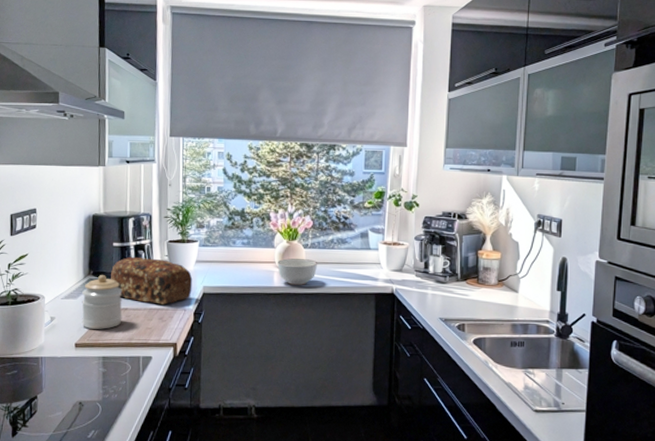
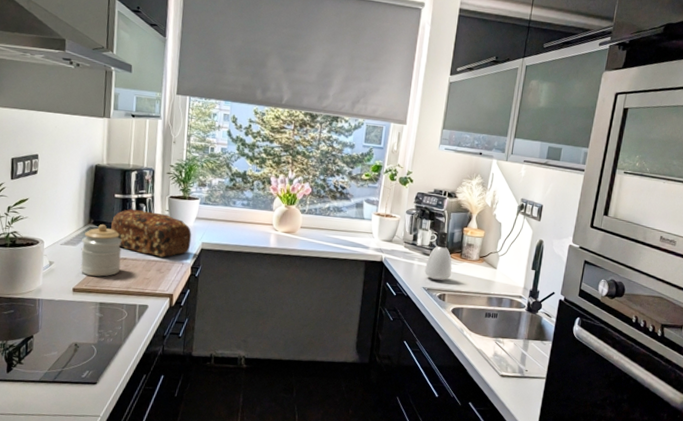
bowl: present [277,258,318,285] -> none [274,222,314,248]
soap dispenser: none [440,256,470,310] -> present [425,231,452,281]

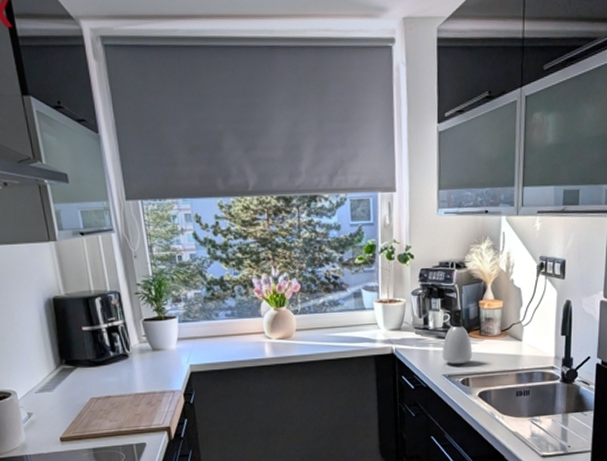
jar: present [80,224,122,277] -> none [57,363,107,421]
bread loaf: present [111,208,192,257] -> none [85,340,178,388]

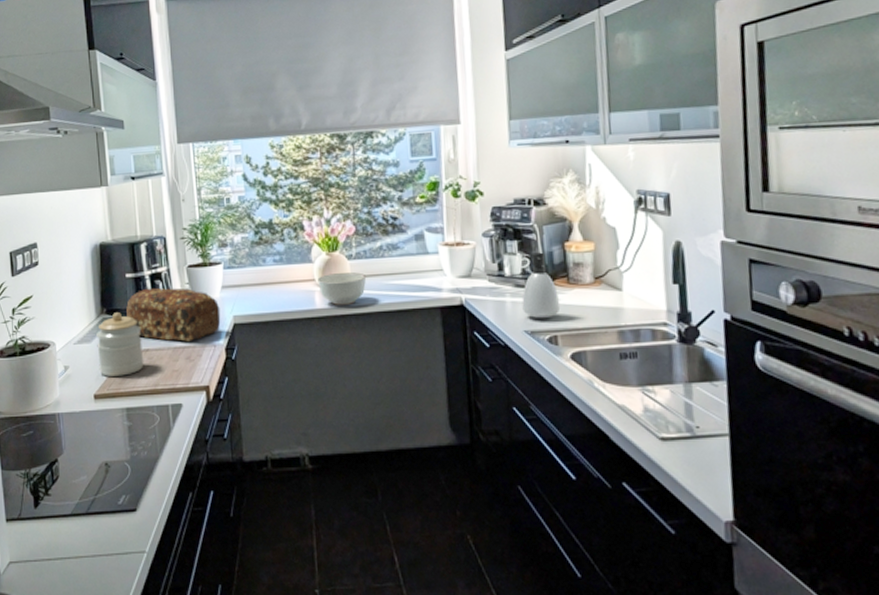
jar: none [57,363,107,421] -> present [96,312,144,377]
bread loaf: none [85,340,178,388] -> present [126,287,221,341]
bowl: none [267,326,311,355] -> present [317,272,367,305]

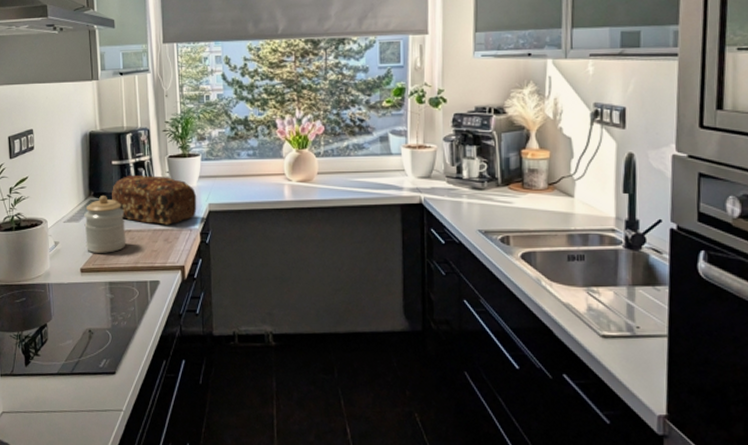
bowl: present [317,272,367,305] -> none [287,169,333,198]
soap dispenser: present [522,252,561,319] -> none [477,158,514,220]

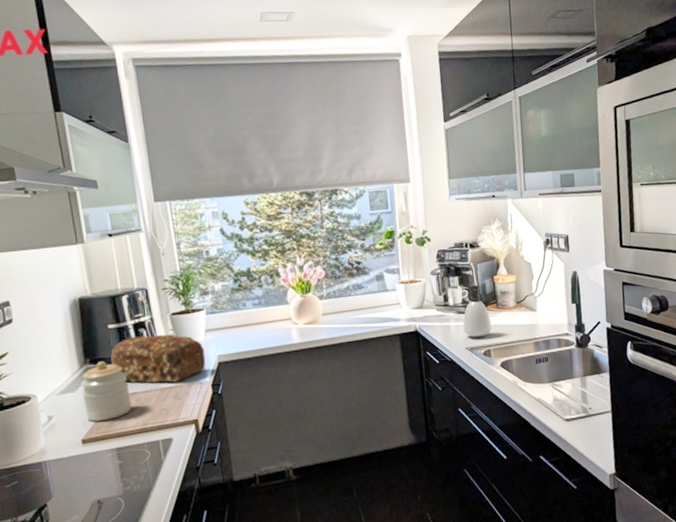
soap dispenser: none [477,158,514,220] -> present [463,285,492,338]

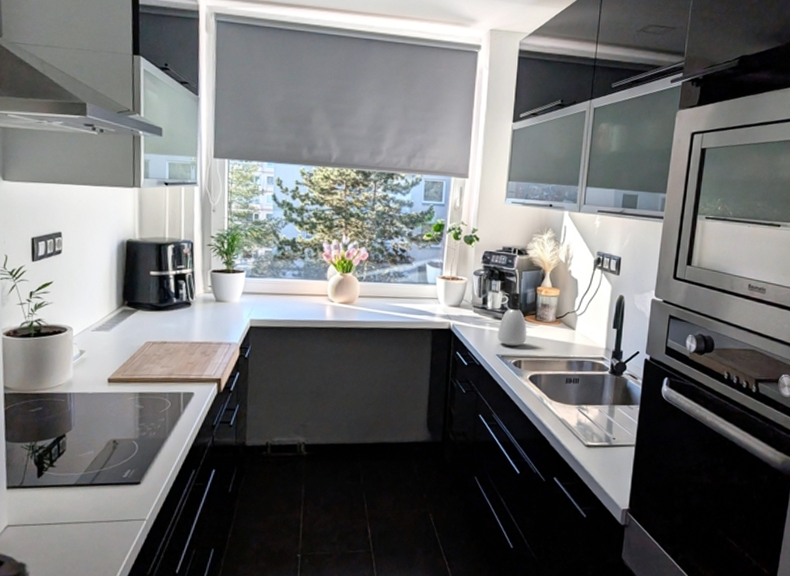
jar: present [81,361,132,422] -> none [115,306,161,364]
bread loaf: present [110,334,206,383] -> none [148,286,239,338]

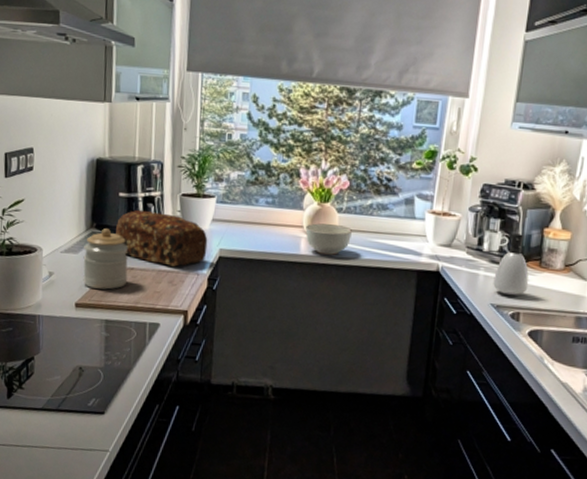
jar: none [115,306,161,364] -> present [83,228,129,290]
bread loaf: none [148,286,239,338] -> present [116,209,208,267]
bowl: none [330,291,373,320] -> present [305,223,353,255]

